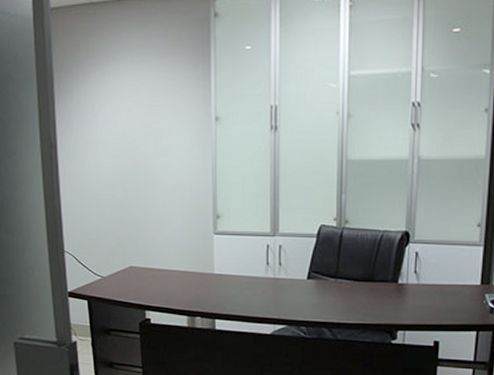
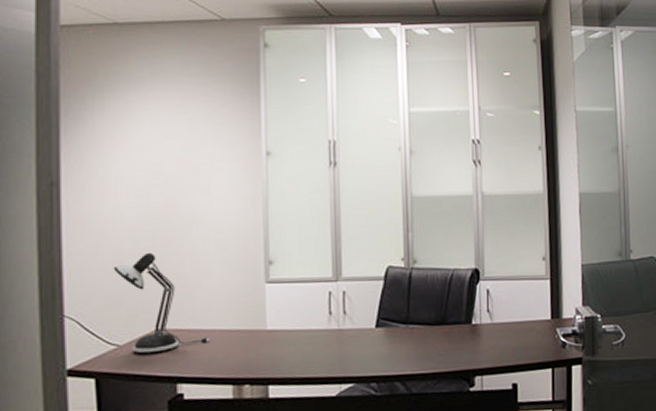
desk lamp: none [97,204,171,284] -> present [113,252,211,353]

